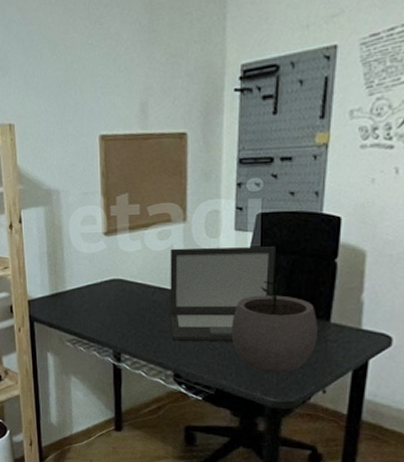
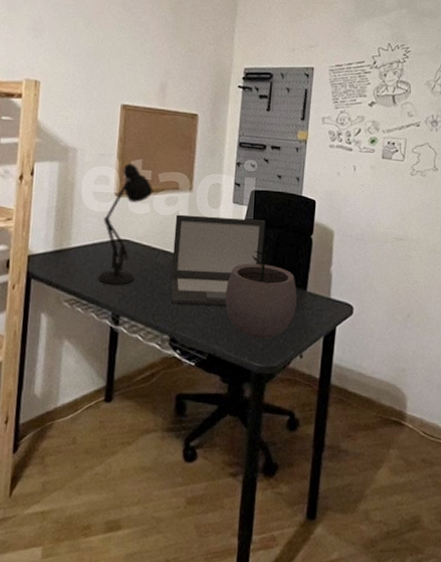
desk lamp: none [95,199,143,325] -> present [97,163,153,286]

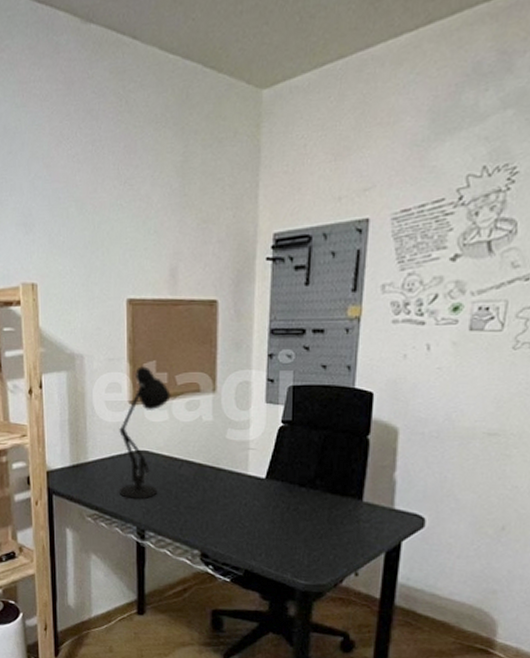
laptop: present [170,214,265,306] -> none [198,420,307,519]
plant pot: present [225,245,297,339] -> none [261,450,350,554]

